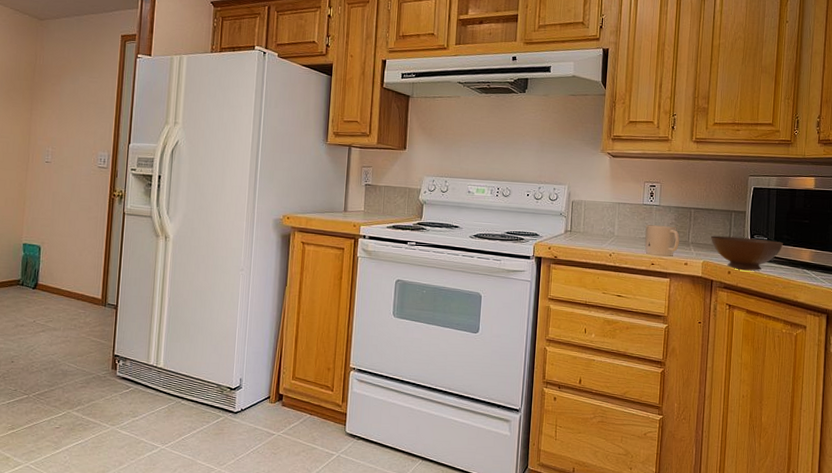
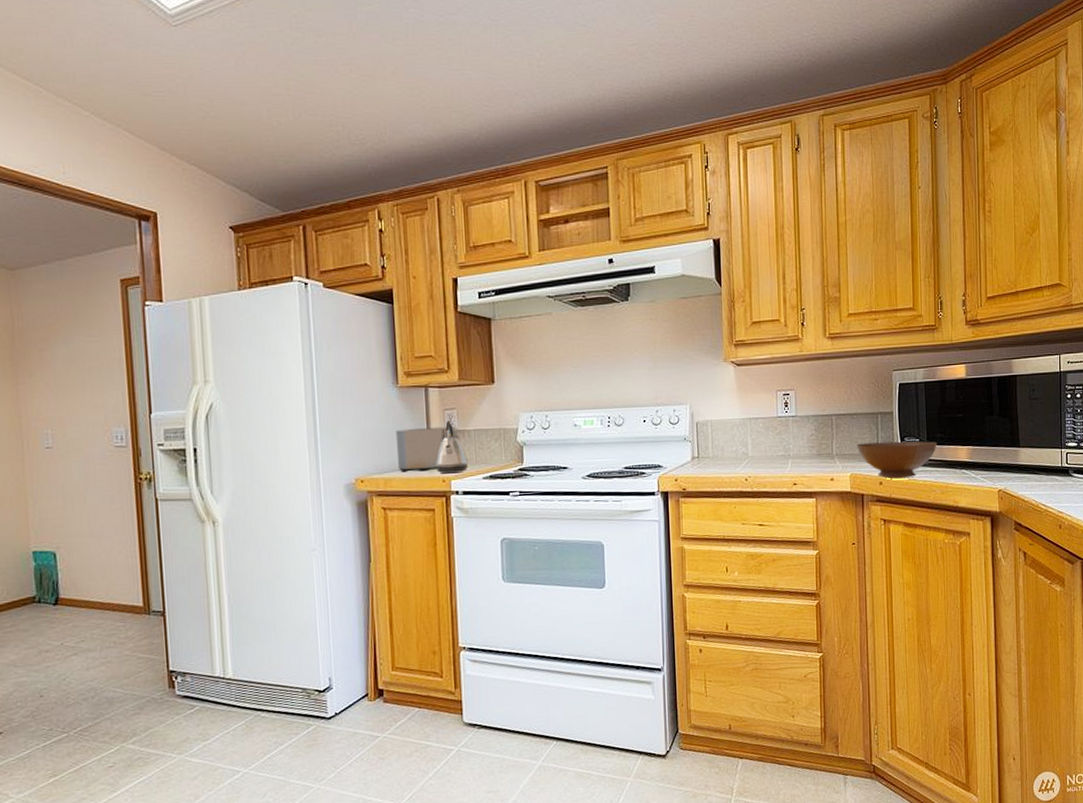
toaster: none [318,178,373,215] -> present [395,426,461,472]
kettle: none [348,175,377,221] -> present [434,420,469,474]
mug: present [644,225,680,257] -> none [783,438,822,475]

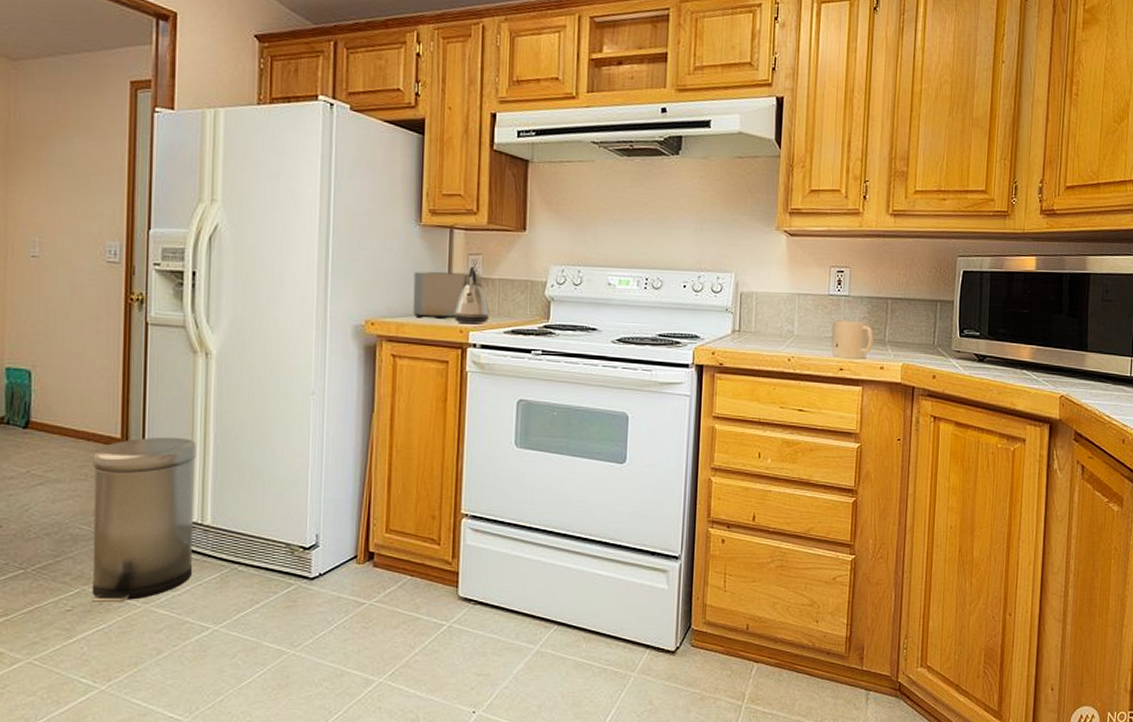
pedal bin: none [119,600,219,758] -> present [91,436,196,603]
mug: none [783,438,822,475] -> present [831,320,874,360]
bowl: present [857,441,938,479] -> none [912,332,999,374]

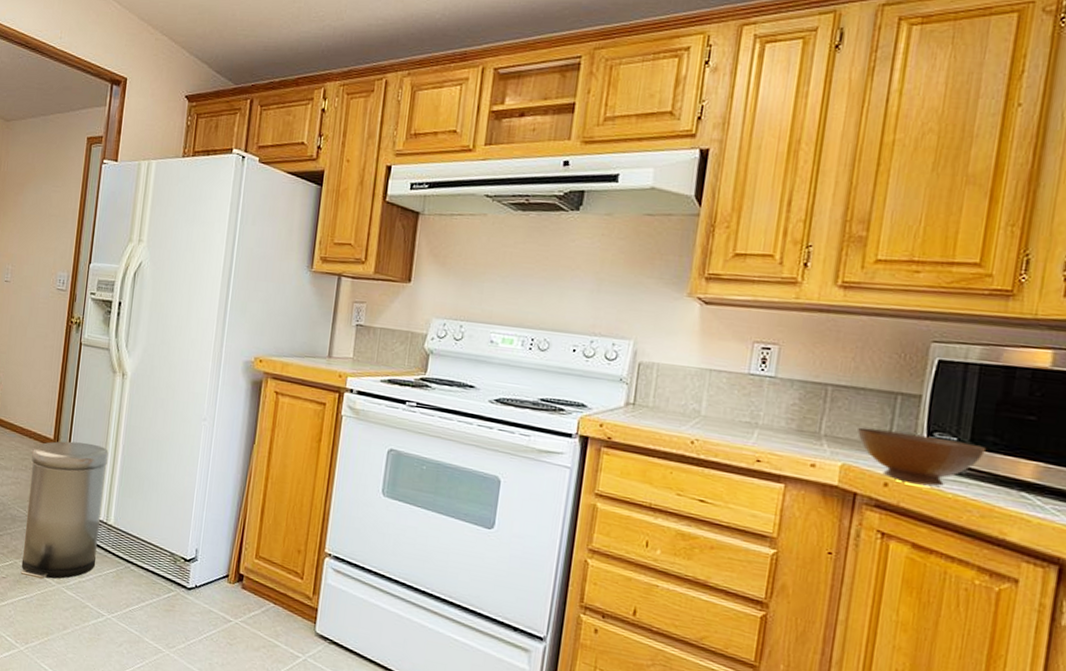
toaster: present [412,270,484,318] -> none [297,314,366,362]
kettle: present [452,266,490,325] -> none [333,313,369,371]
mug: present [831,320,874,360] -> none [747,403,806,453]
bowl: none [912,332,999,374] -> present [857,427,987,487]

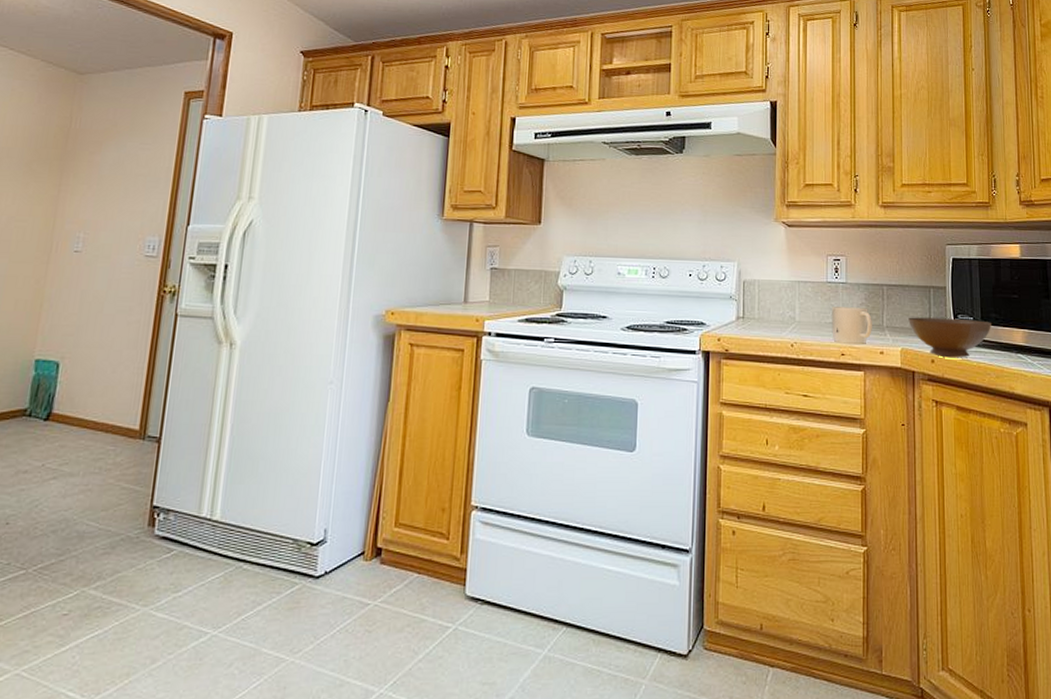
pedal bin: present [20,441,109,580] -> none [90,428,213,607]
mug: none [747,403,806,453] -> present [832,307,872,345]

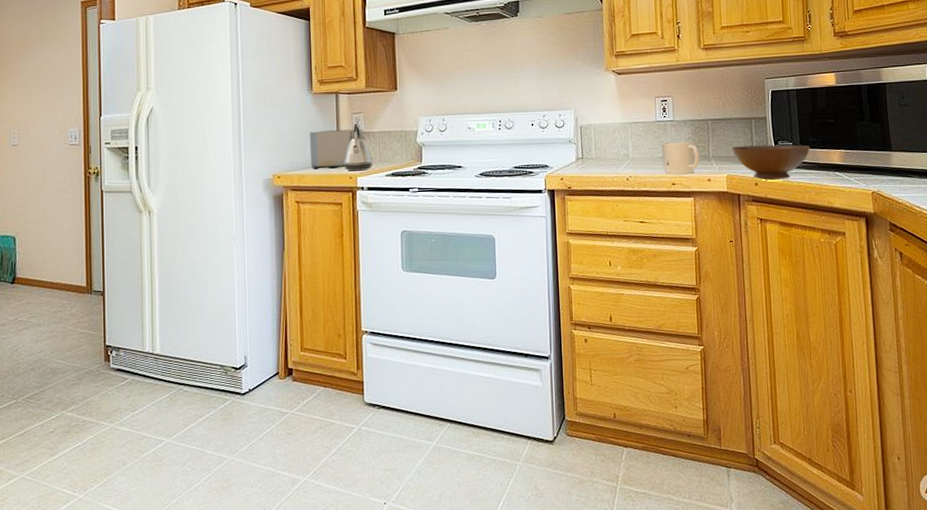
toaster: none [431,262,500,308] -> present [309,128,367,169]
kettle: none [469,257,506,313] -> present [342,123,373,171]

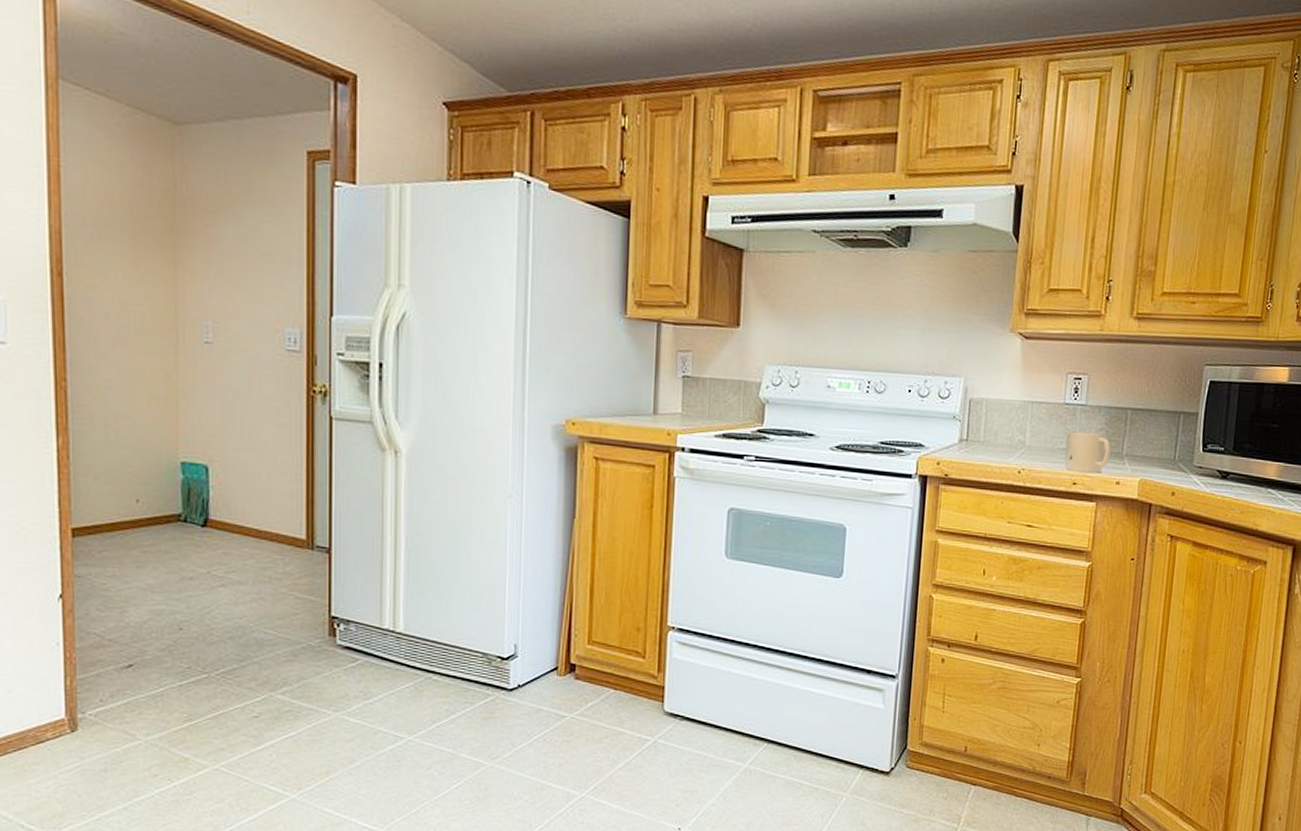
toaster: present [309,128,367,169] -> none [616,367,694,419]
kettle: present [342,123,373,171] -> none [659,363,700,427]
bowl: present [732,144,811,181] -> none [1151,445,1245,492]

